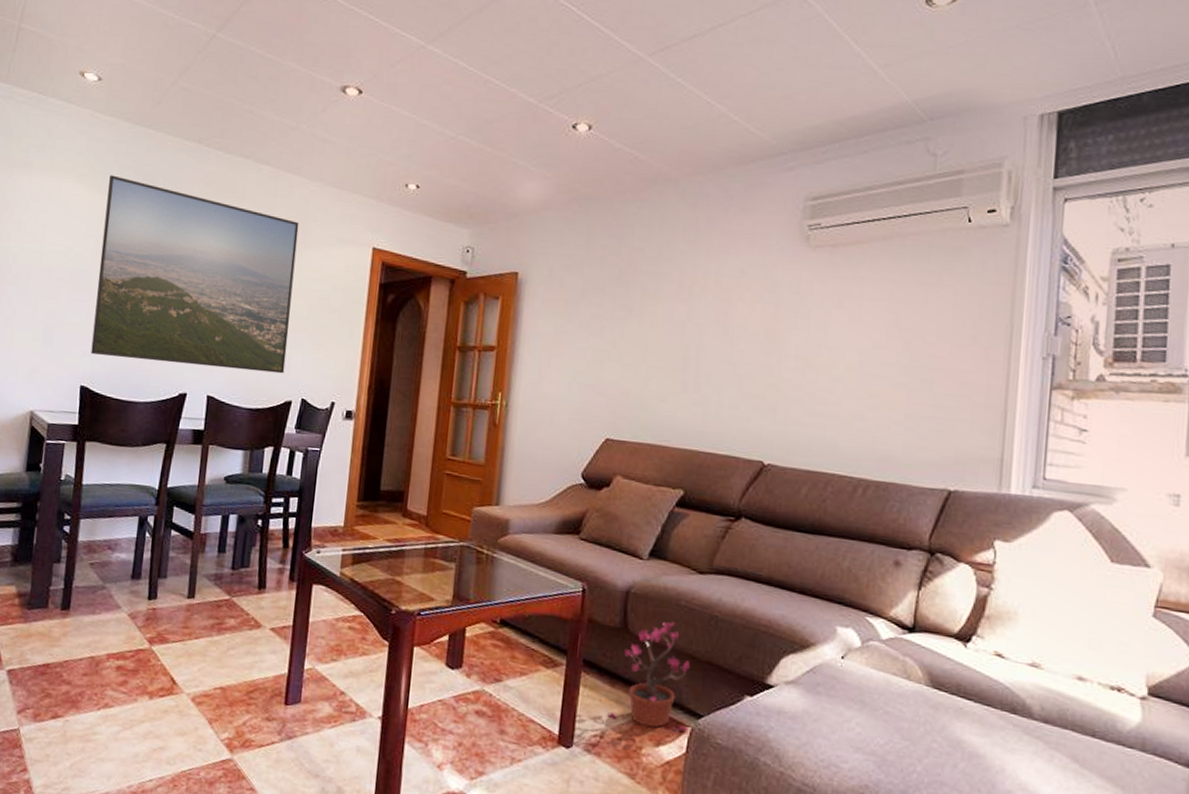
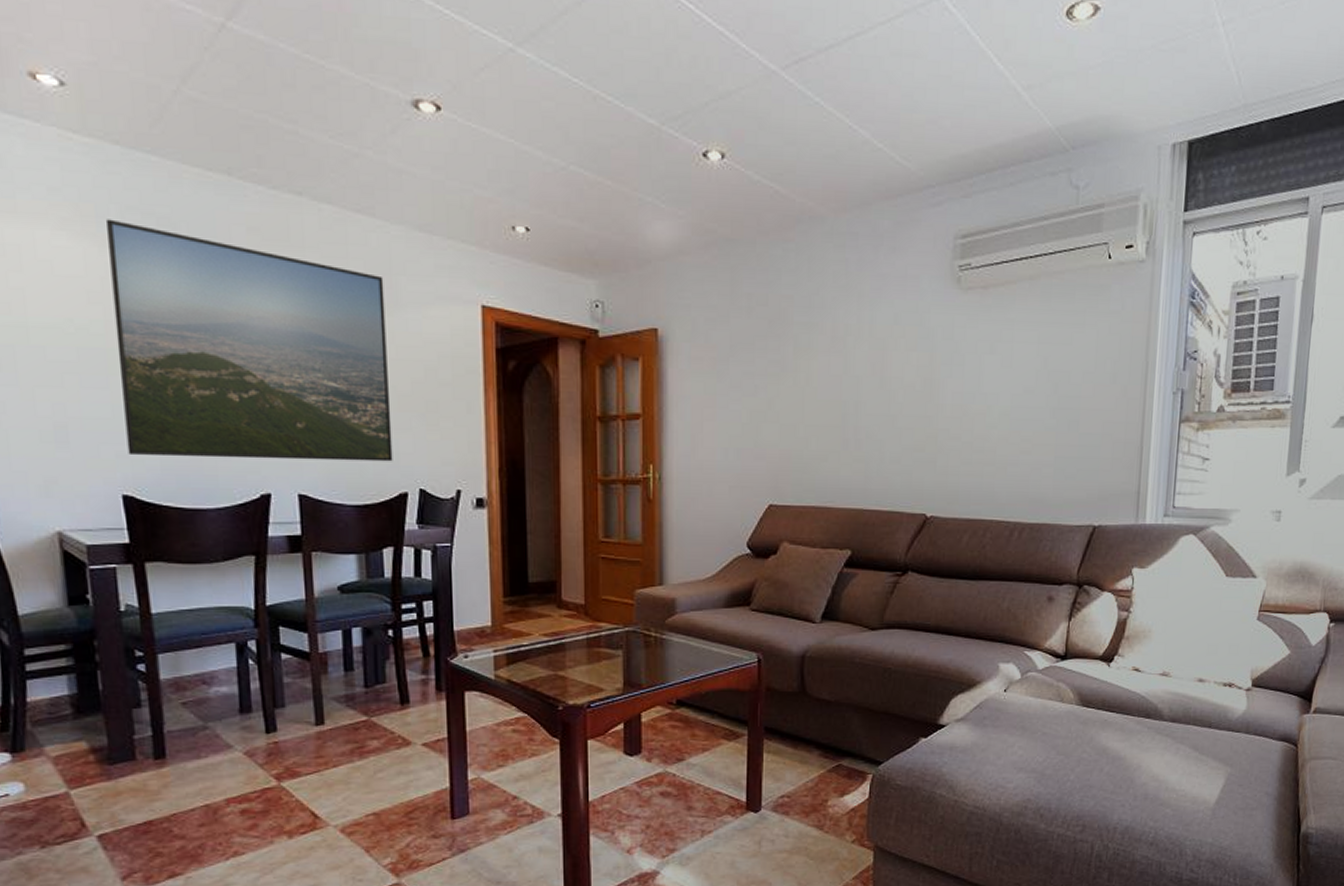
potted plant: present [606,621,691,733] -> none [791,679,869,780]

